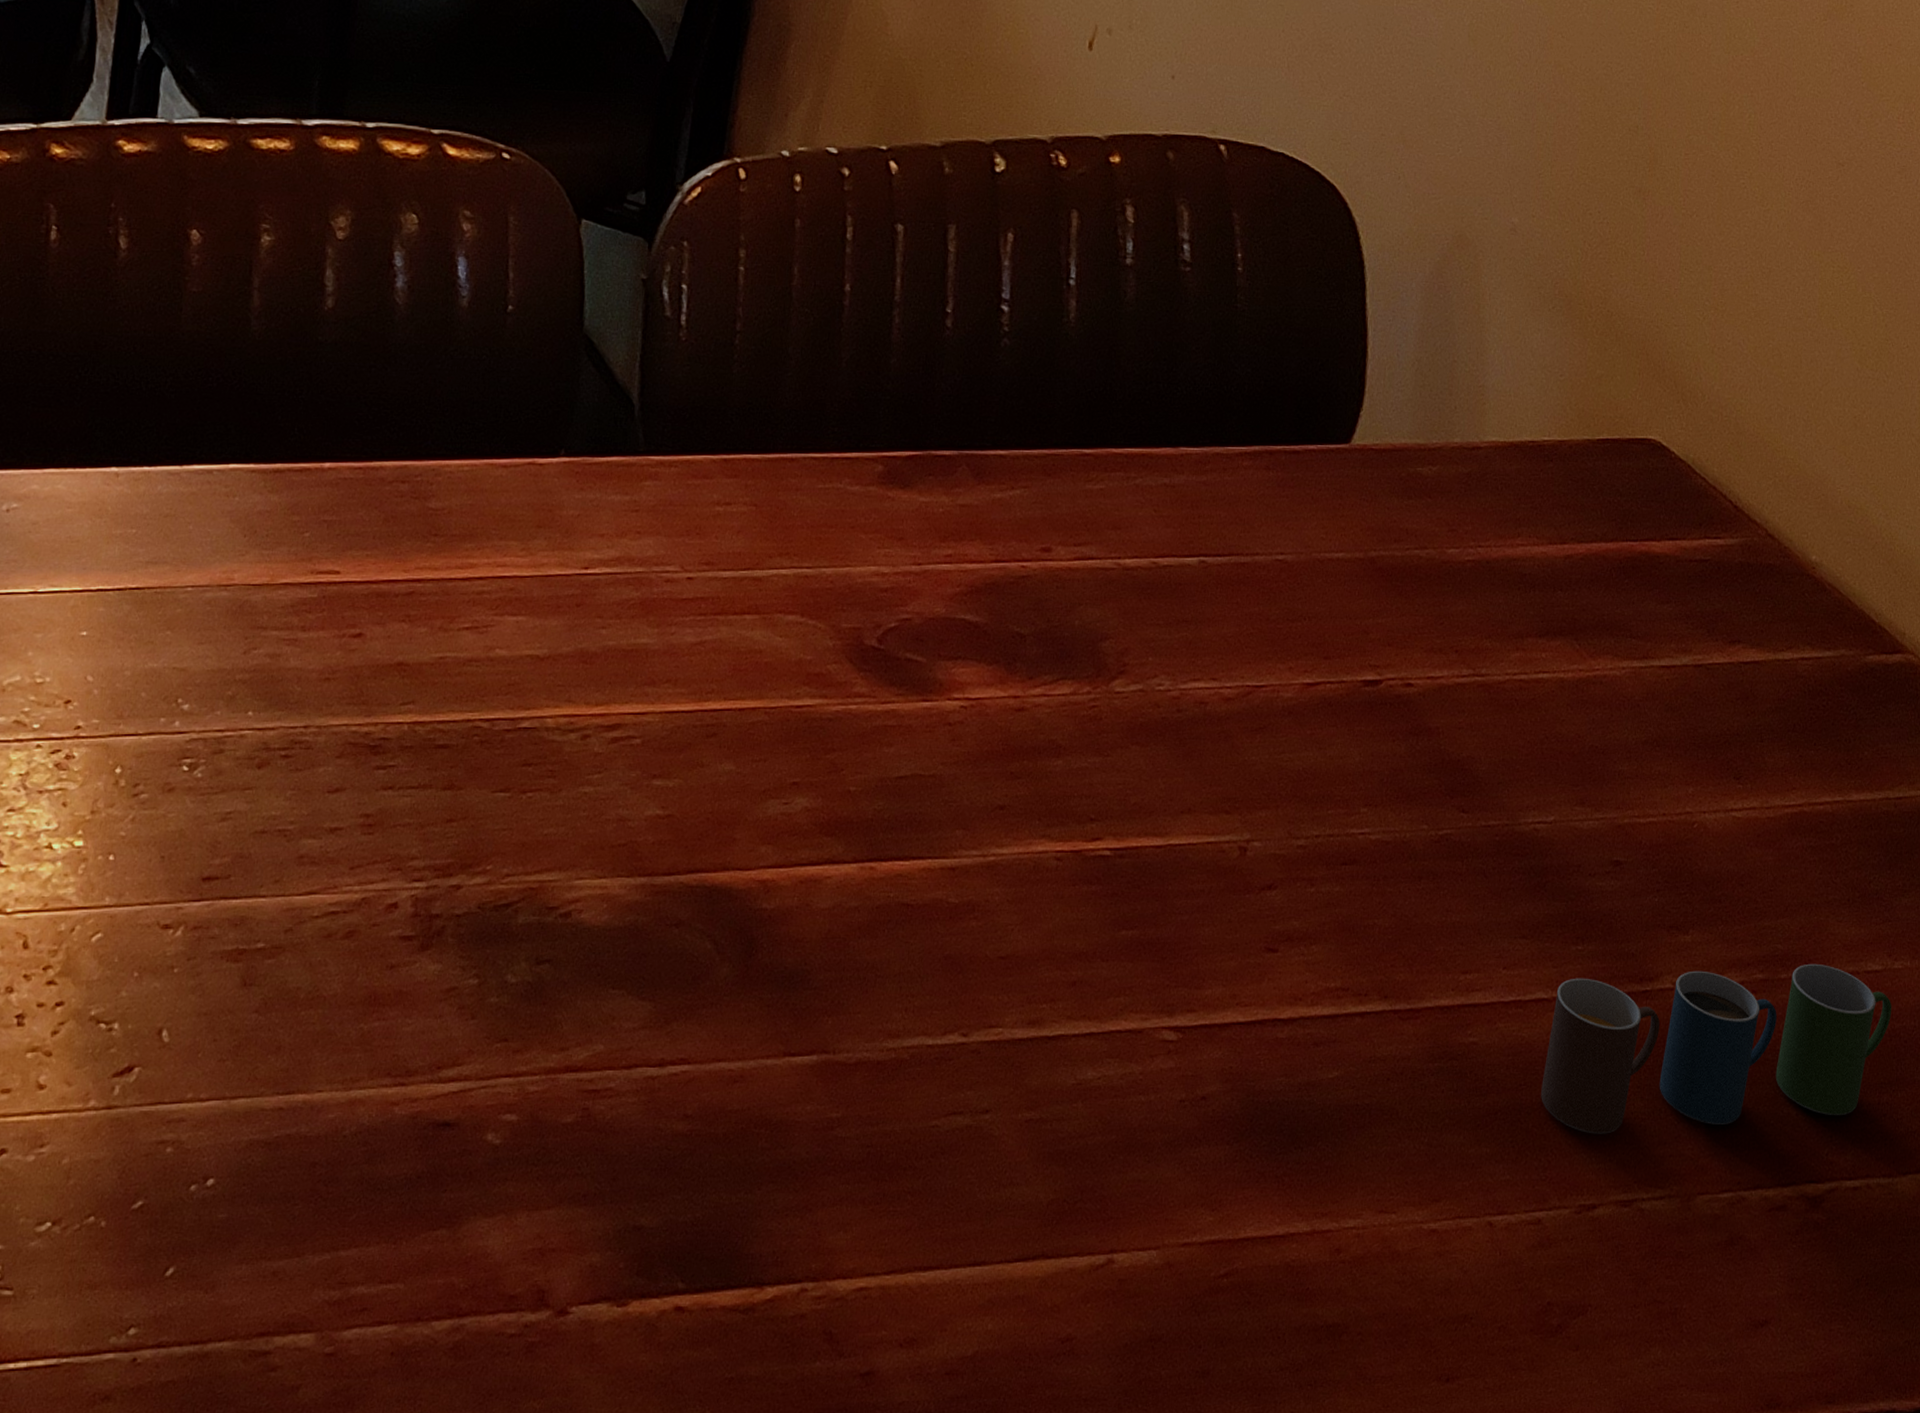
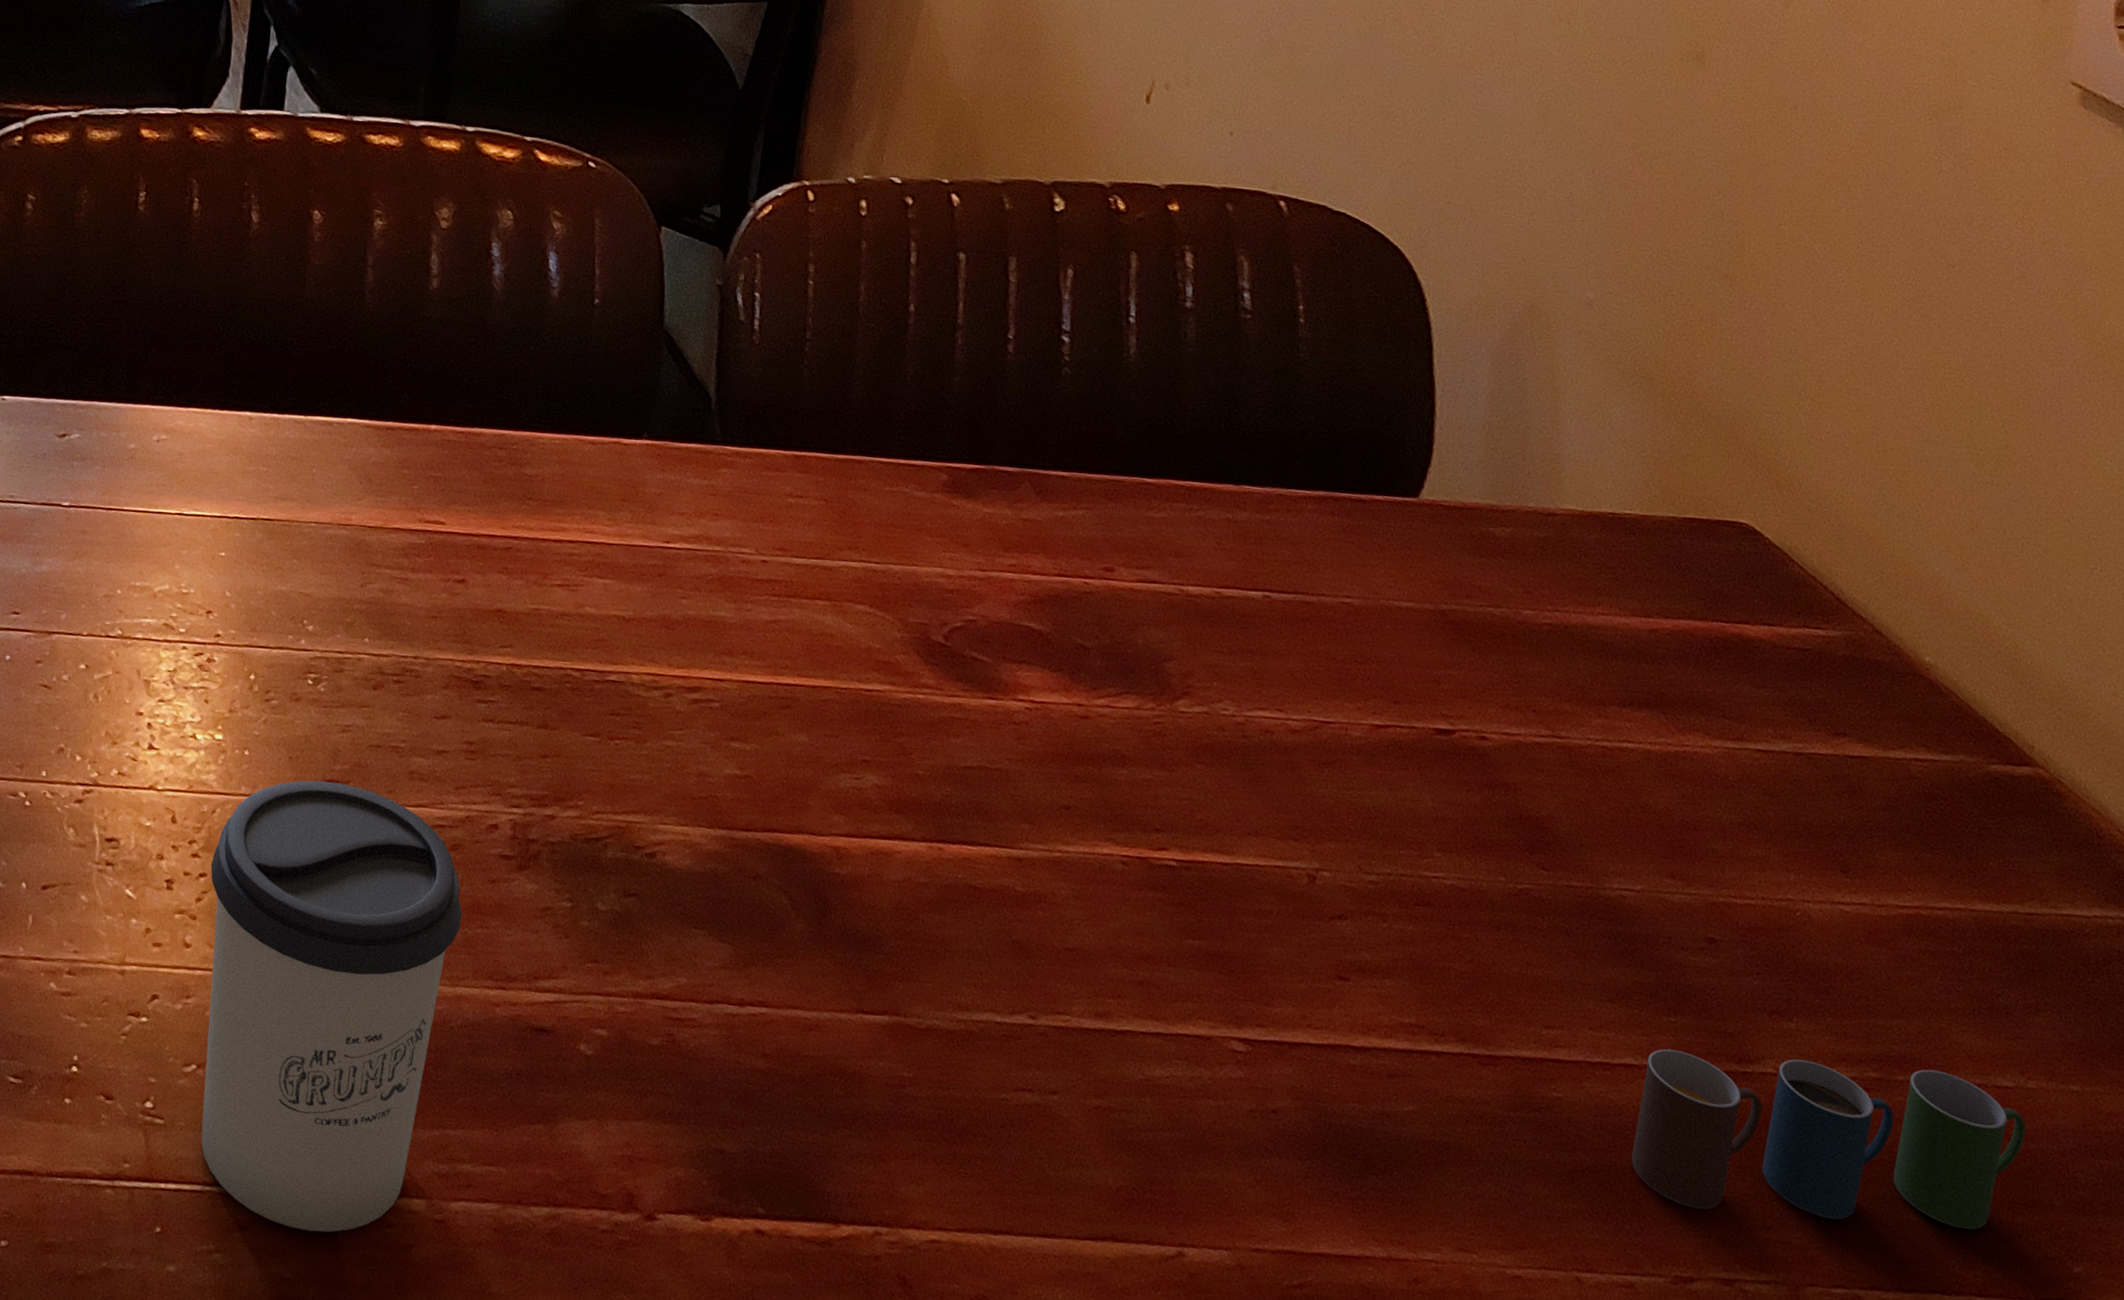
cup: none [56,878,358,1390] -> present [200,780,463,1233]

